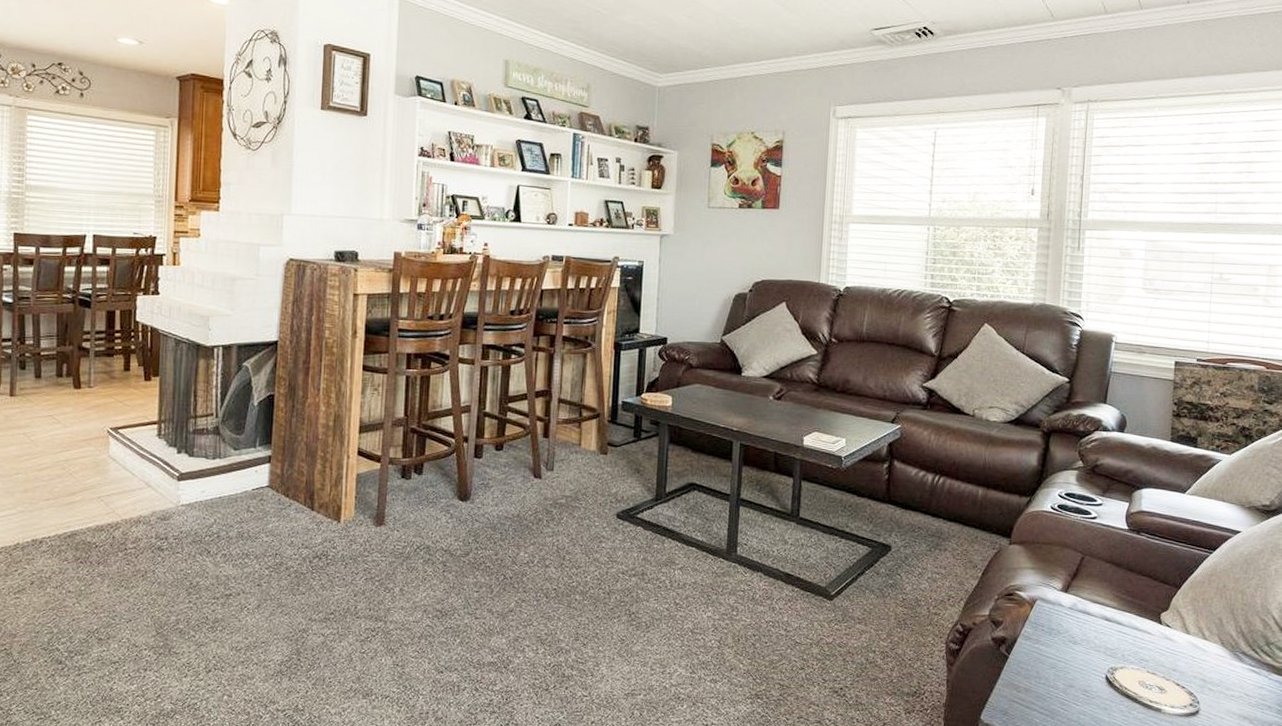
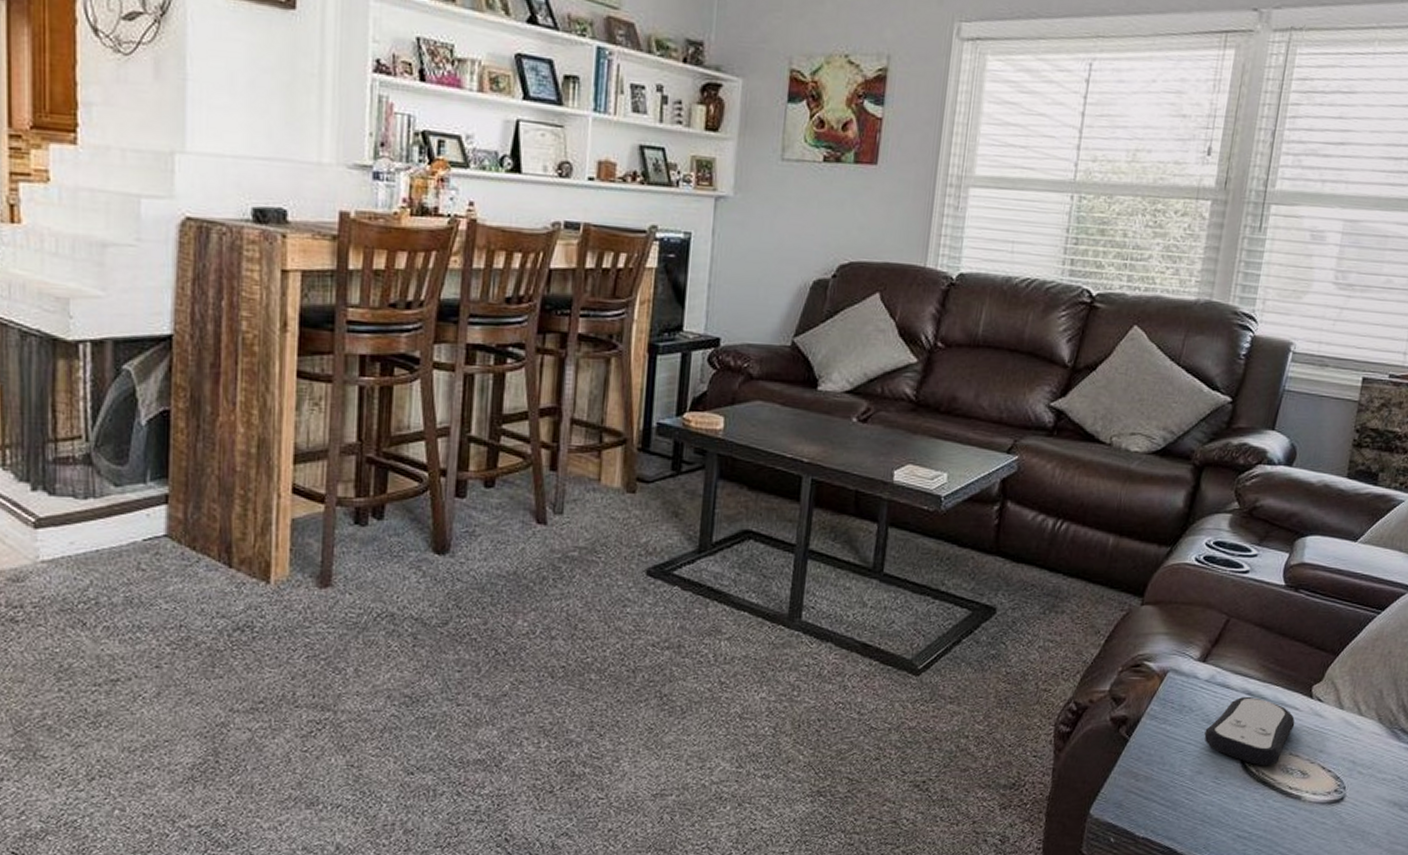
remote control: none [1072,621,1149,682] -> present [1204,696,1295,766]

